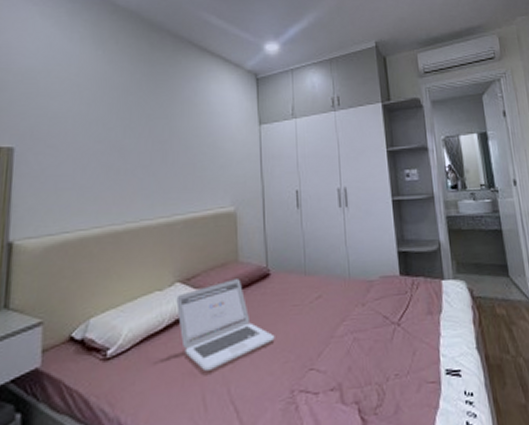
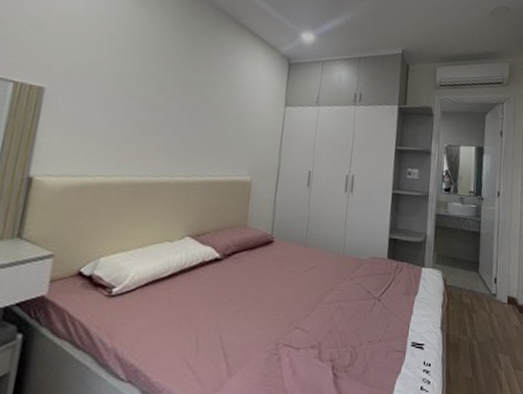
laptop: present [176,279,275,371] -> none [183,241,270,318]

